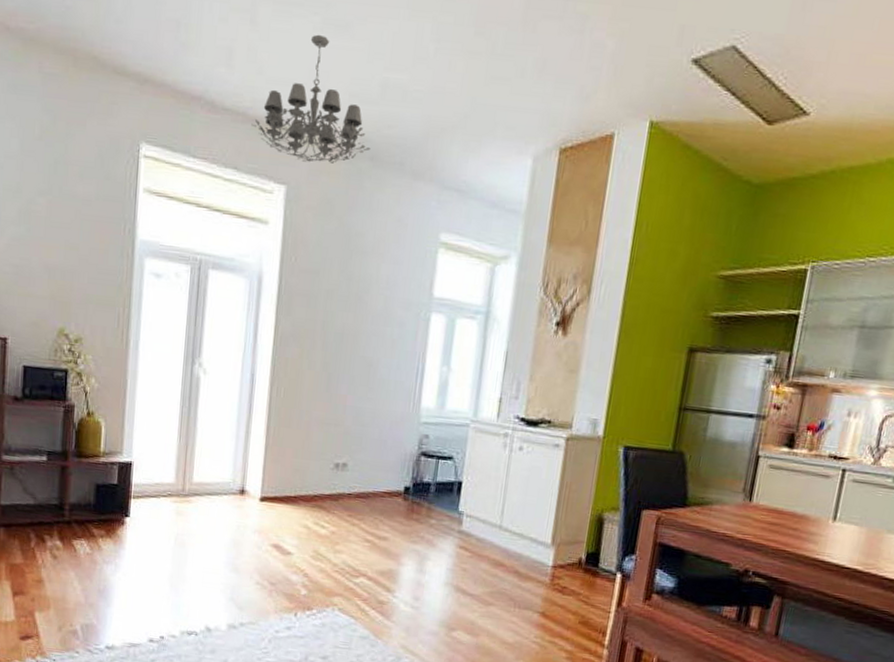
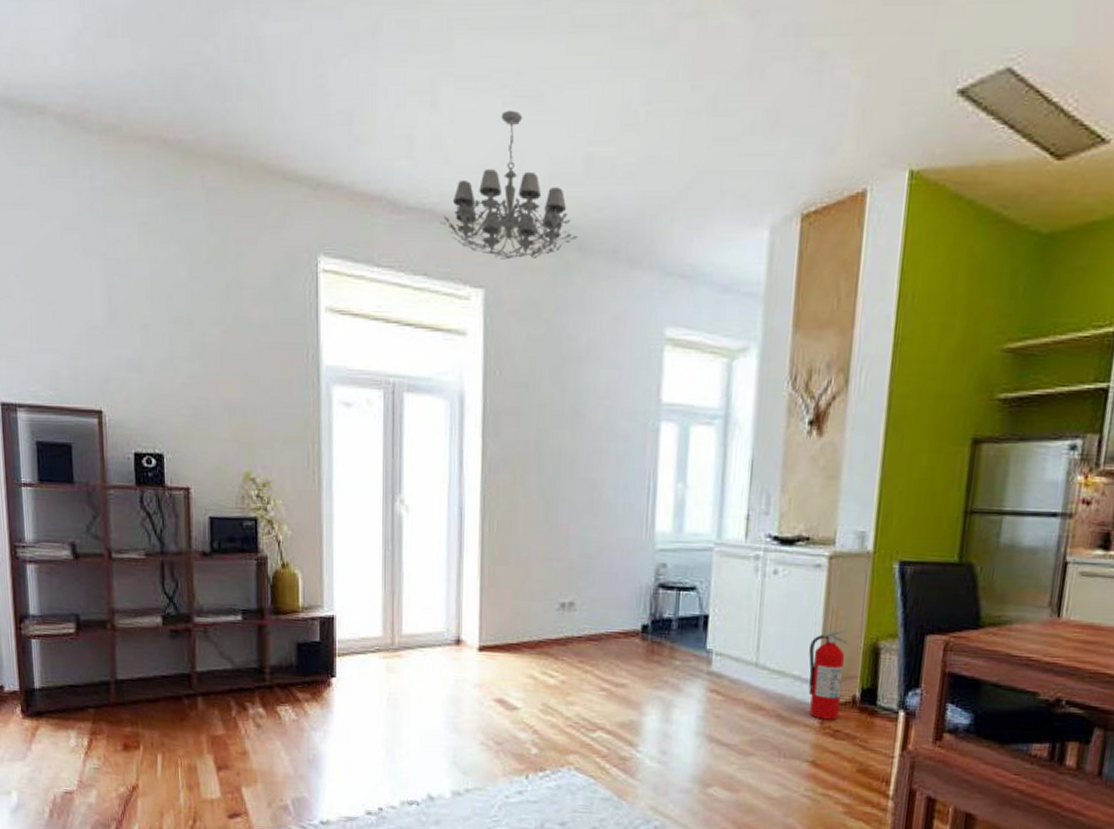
fire extinguisher: none [542,501,578,578] -> present [808,629,848,720]

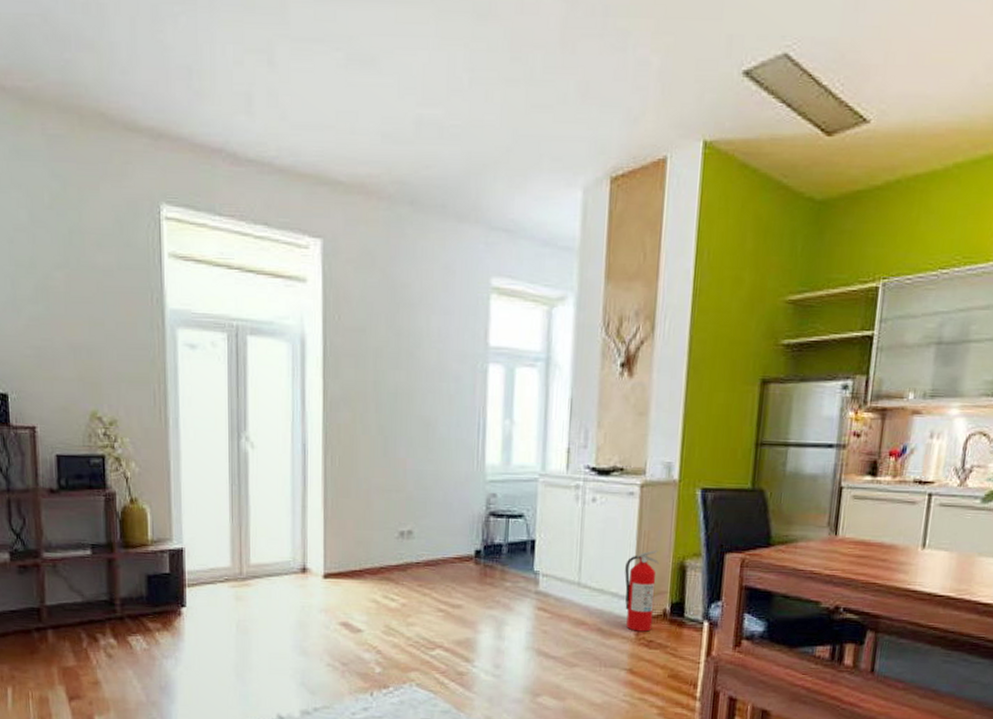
chandelier: present [440,110,578,260] -> none [279,72,409,212]

